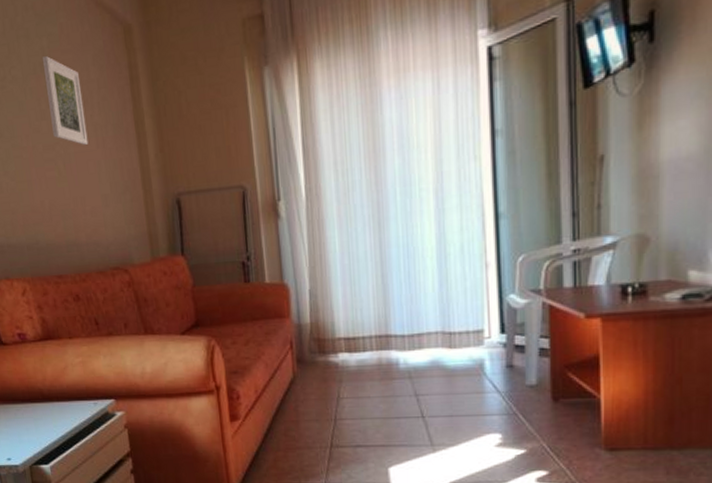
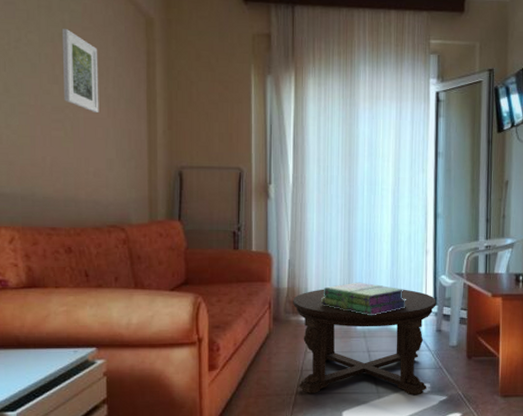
coffee table: none [318,315,504,449] -> present [293,289,436,396]
stack of books: none [351,310,464,352] -> present [320,282,407,316]

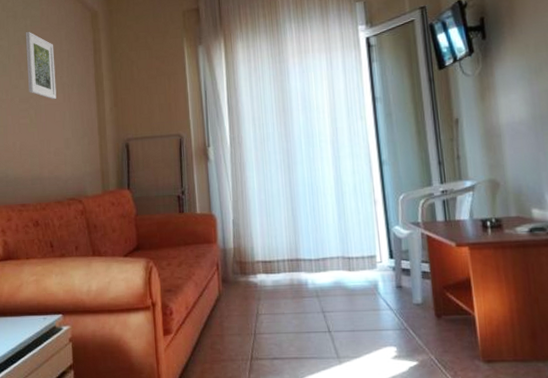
coffee table: present [293,289,436,396] -> none [240,243,393,361]
stack of books: present [320,282,407,316] -> none [267,238,360,274]

